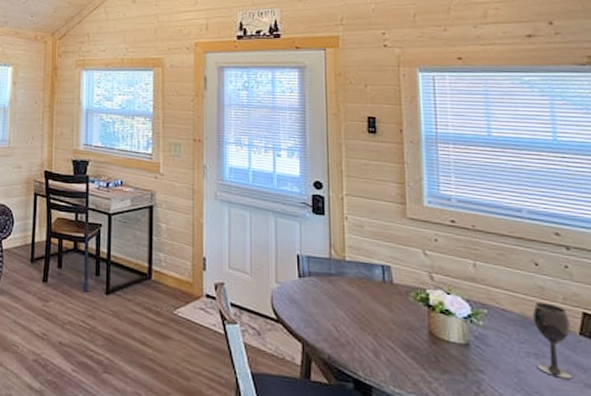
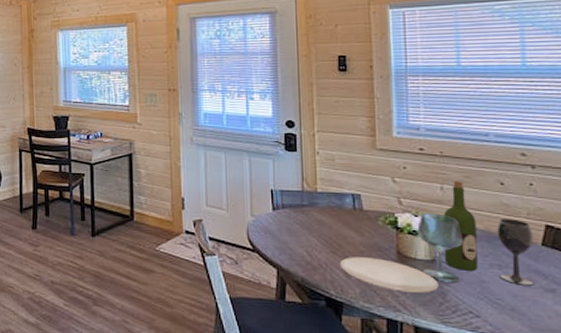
plate: none [368,335,473,381] -> present [339,257,439,294]
wine glass: none [450,291,498,371] -> present [417,213,464,283]
wine bottle: none [477,257,514,359] -> present [443,181,478,271]

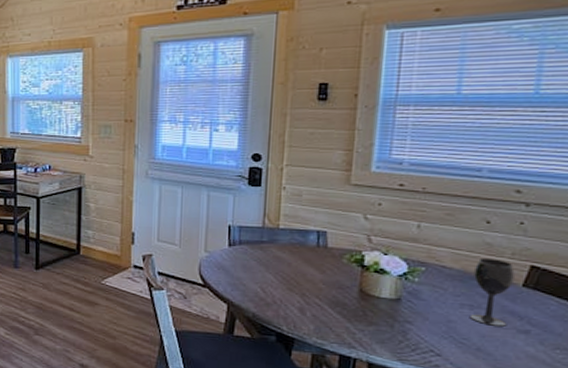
plate: present [339,257,439,294] -> none [295,294,401,332]
wine glass: present [417,213,464,283] -> none [384,251,436,322]
wine bottle: present [443,181,478,271] -> none [411,218,452,311]

